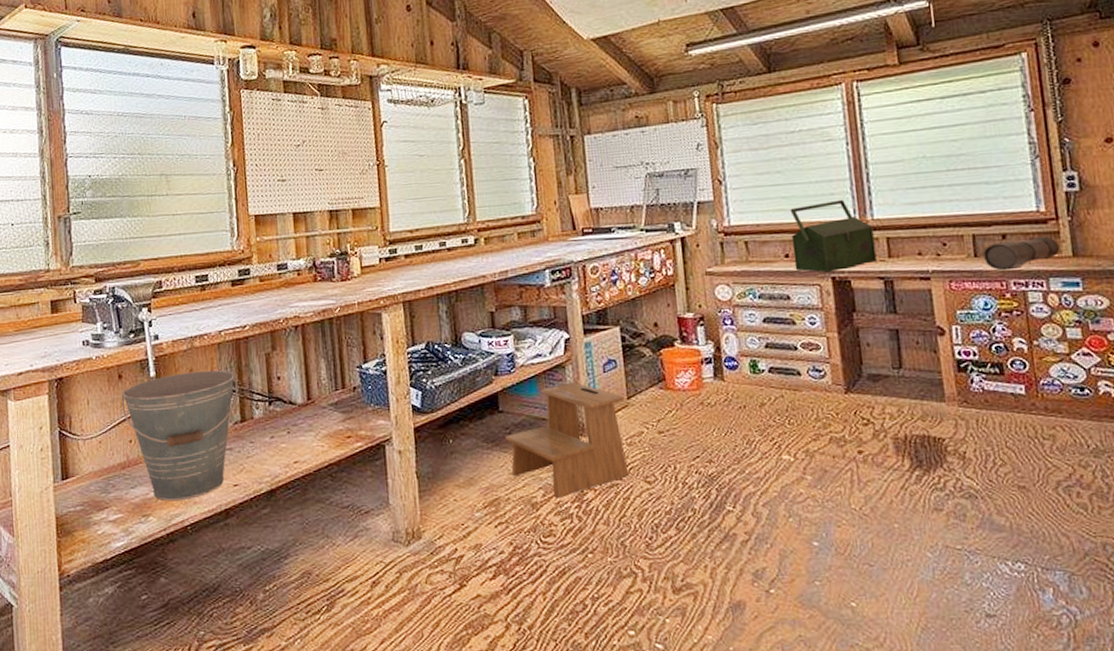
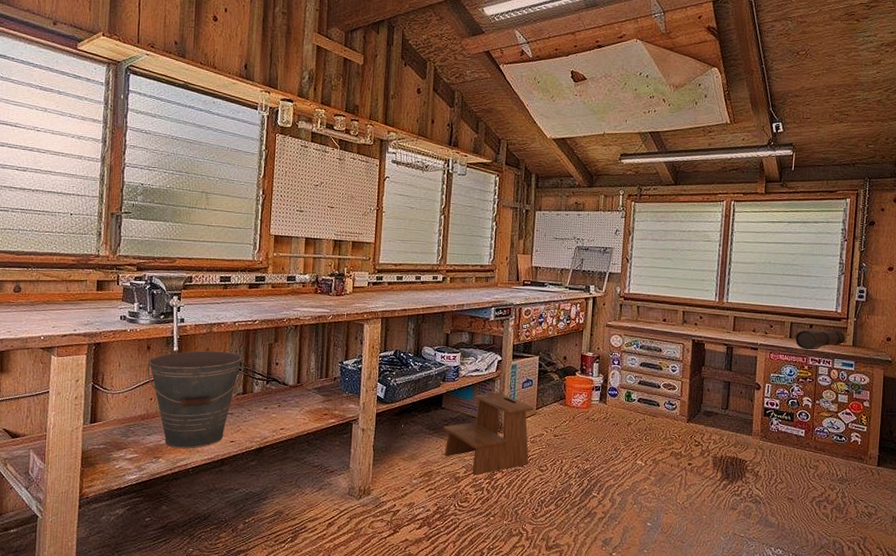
tool box: present [790,199,877,273] -> none [668,285,726,336]

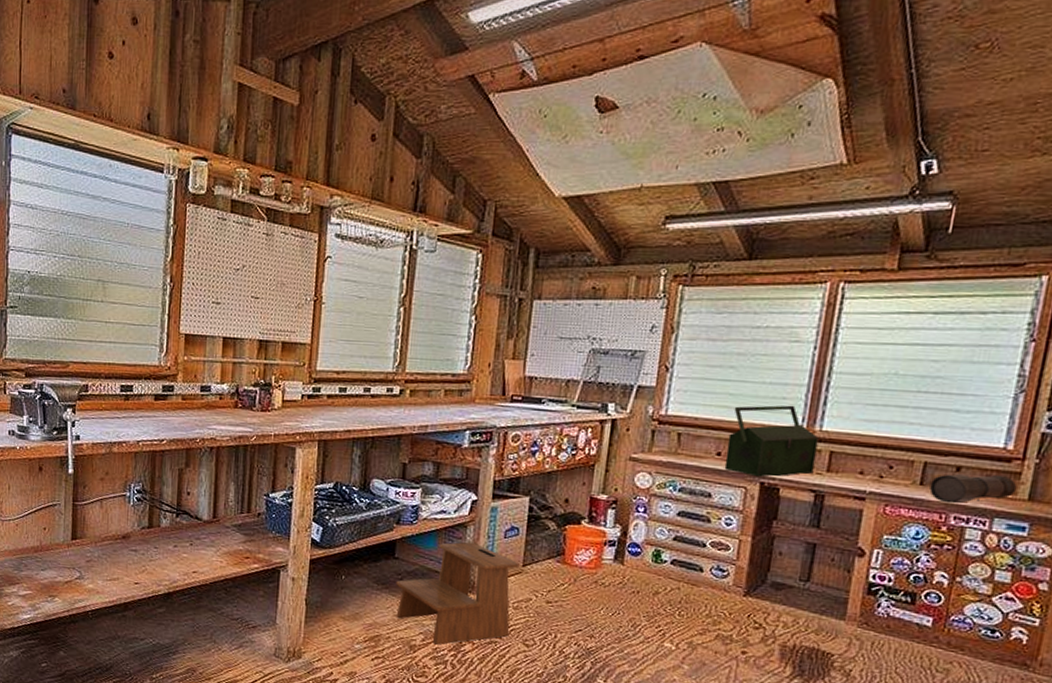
bucket: present [147,351,244,449] -> none [39,474,150,589]
tool box: none [668,285,726,336] -> present [724,405,819,478]

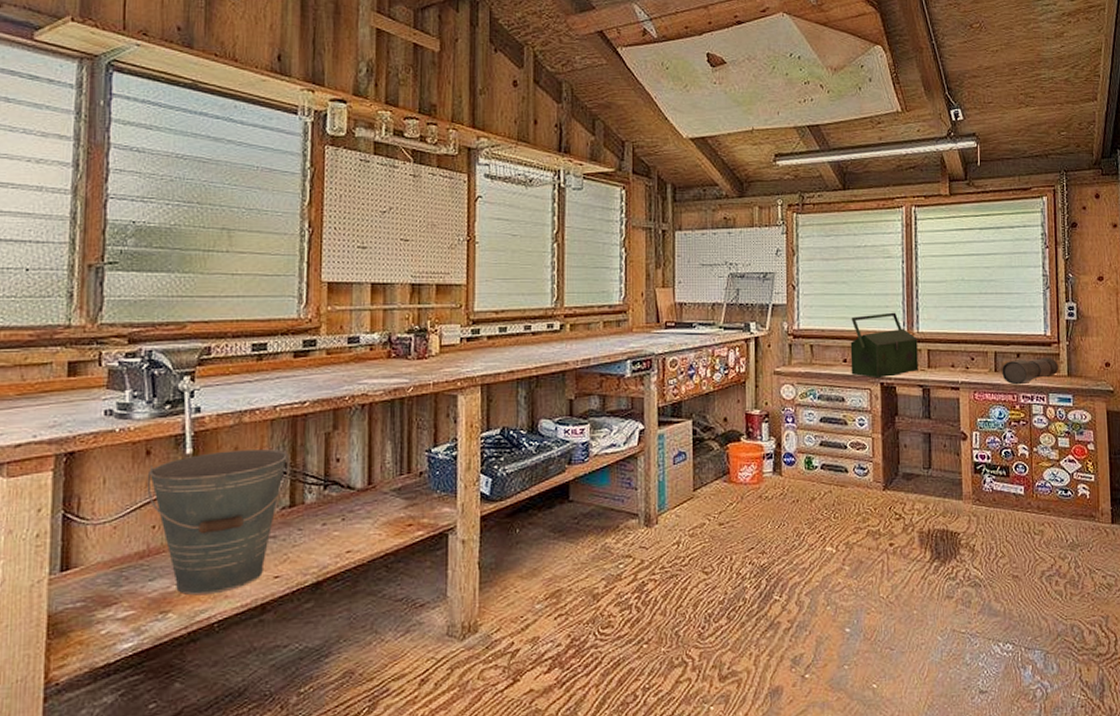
bucket: none [39,474,150,589] -> present [147,449,290,596]
step stool: present [396,542,520,645] -> none [573,473,690,589]

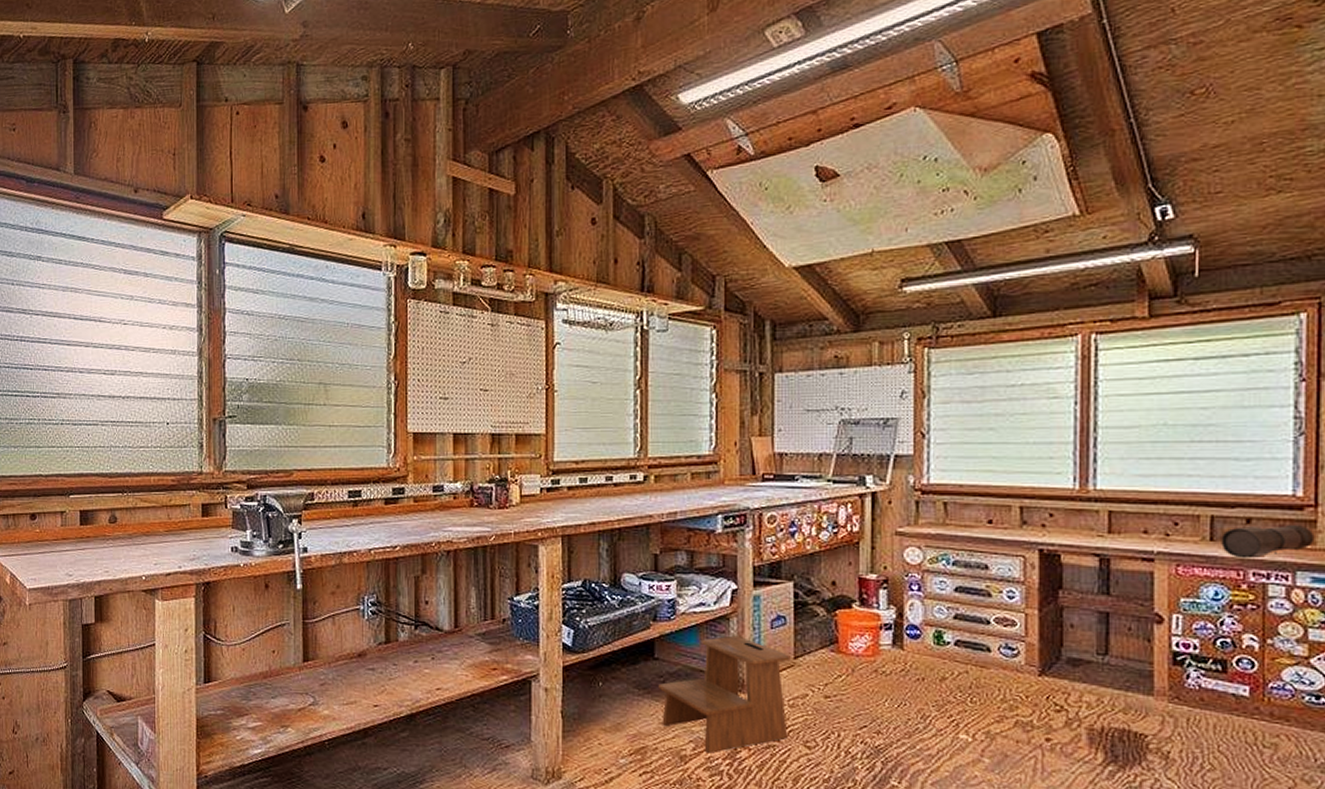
bucket: present [147,449,290,596] -> none [267,588,385,715]
step stool: none [573,473,690,589] -> present [658,635,791,753]
tool box: present [850,312,918,379] -> none [998,465,1094,544]

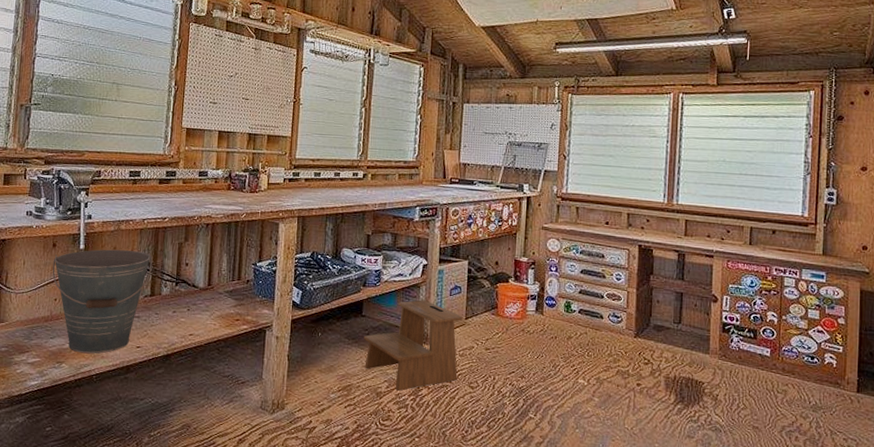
bucket: none [267,588,385,715] -> present [52,249,153,354]
flashlight: present [1221,524,1315,559] -> none [756,236,814,259]

